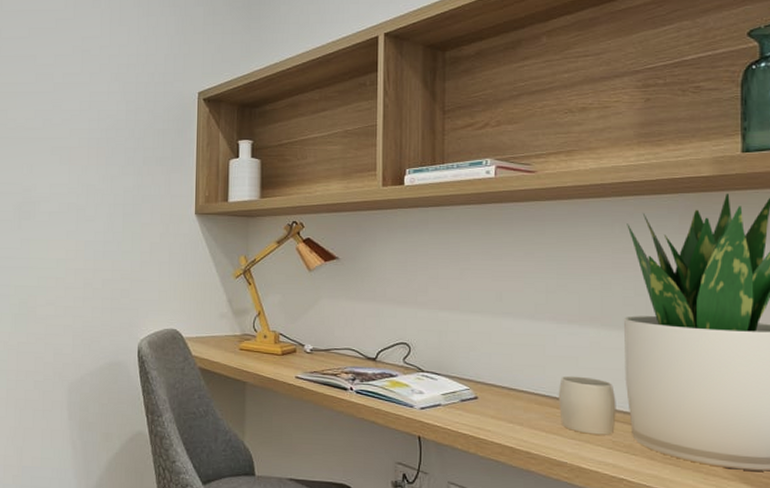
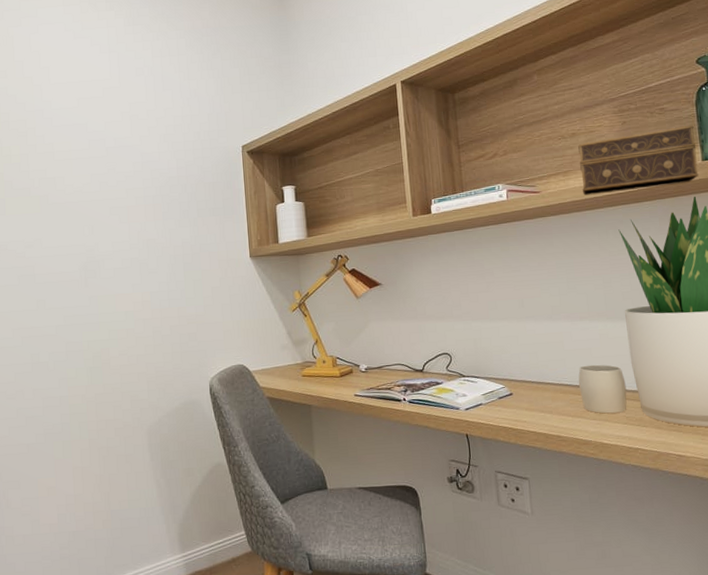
decorative box: none [588,109,736,181] -> present [578,125,699,195]

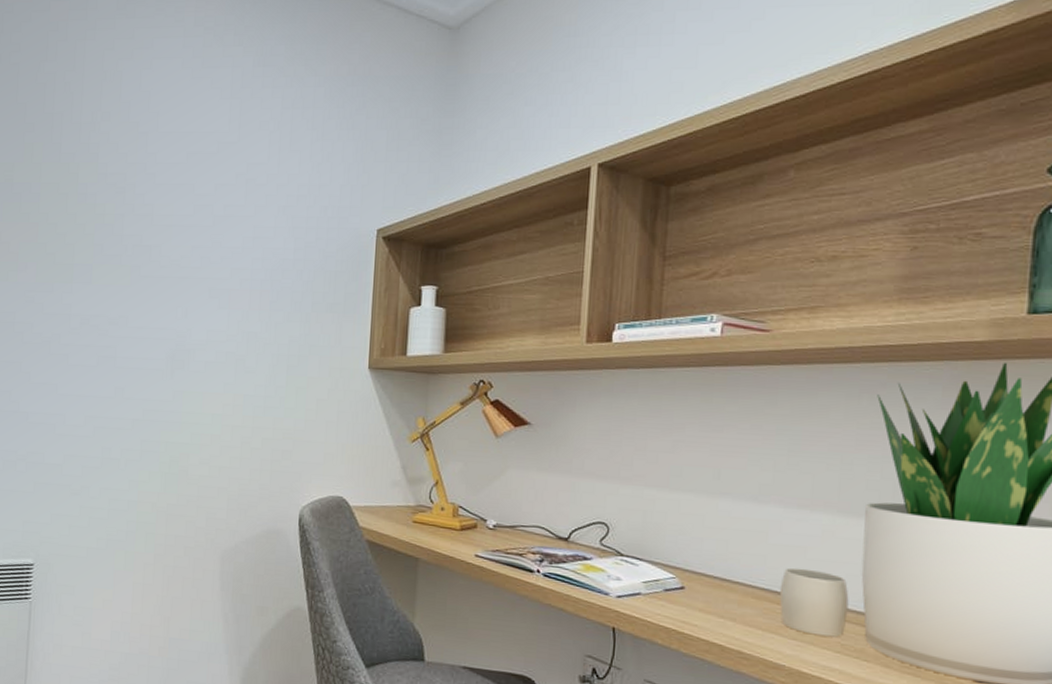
decorative box: present [578,125,699,195] -> none [833,262,1025,344]

